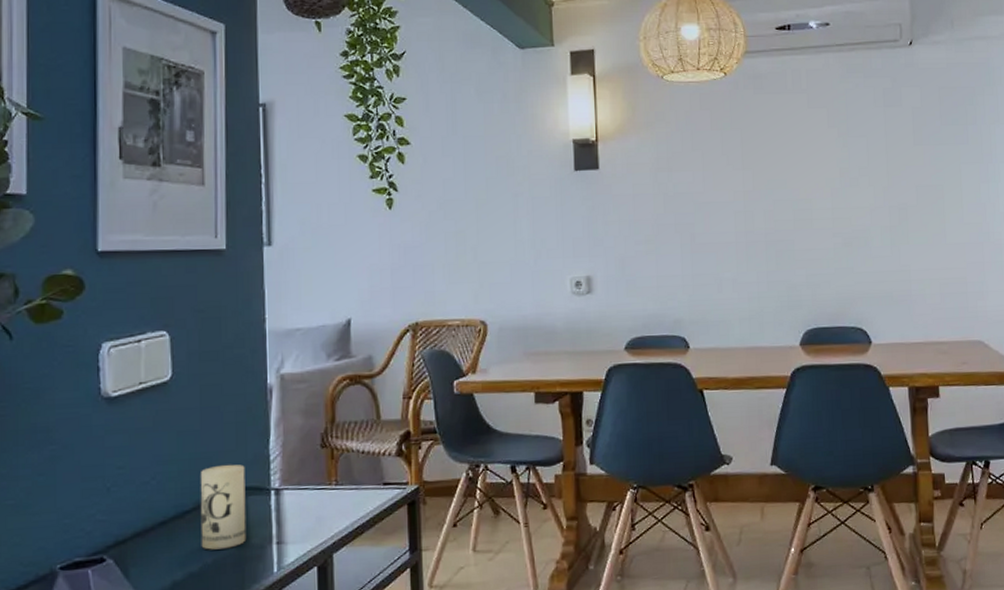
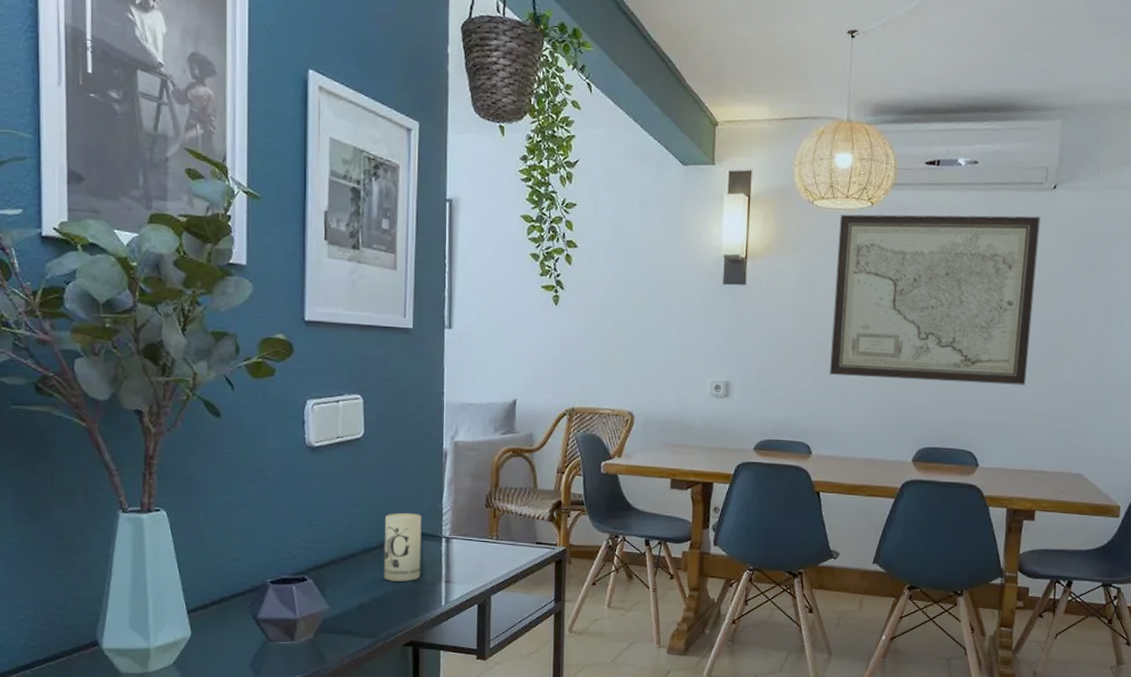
wall art: none [693,74,910,258] -> present [830,214,1041,385]

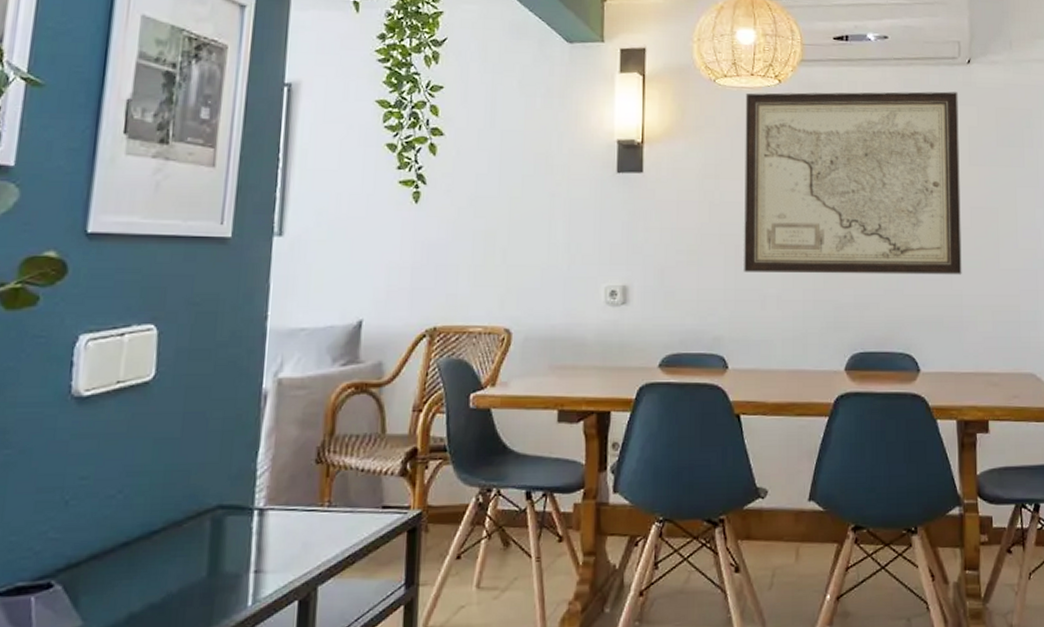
candle: present [384,512,422,582] -> none [167,478,227,578]

